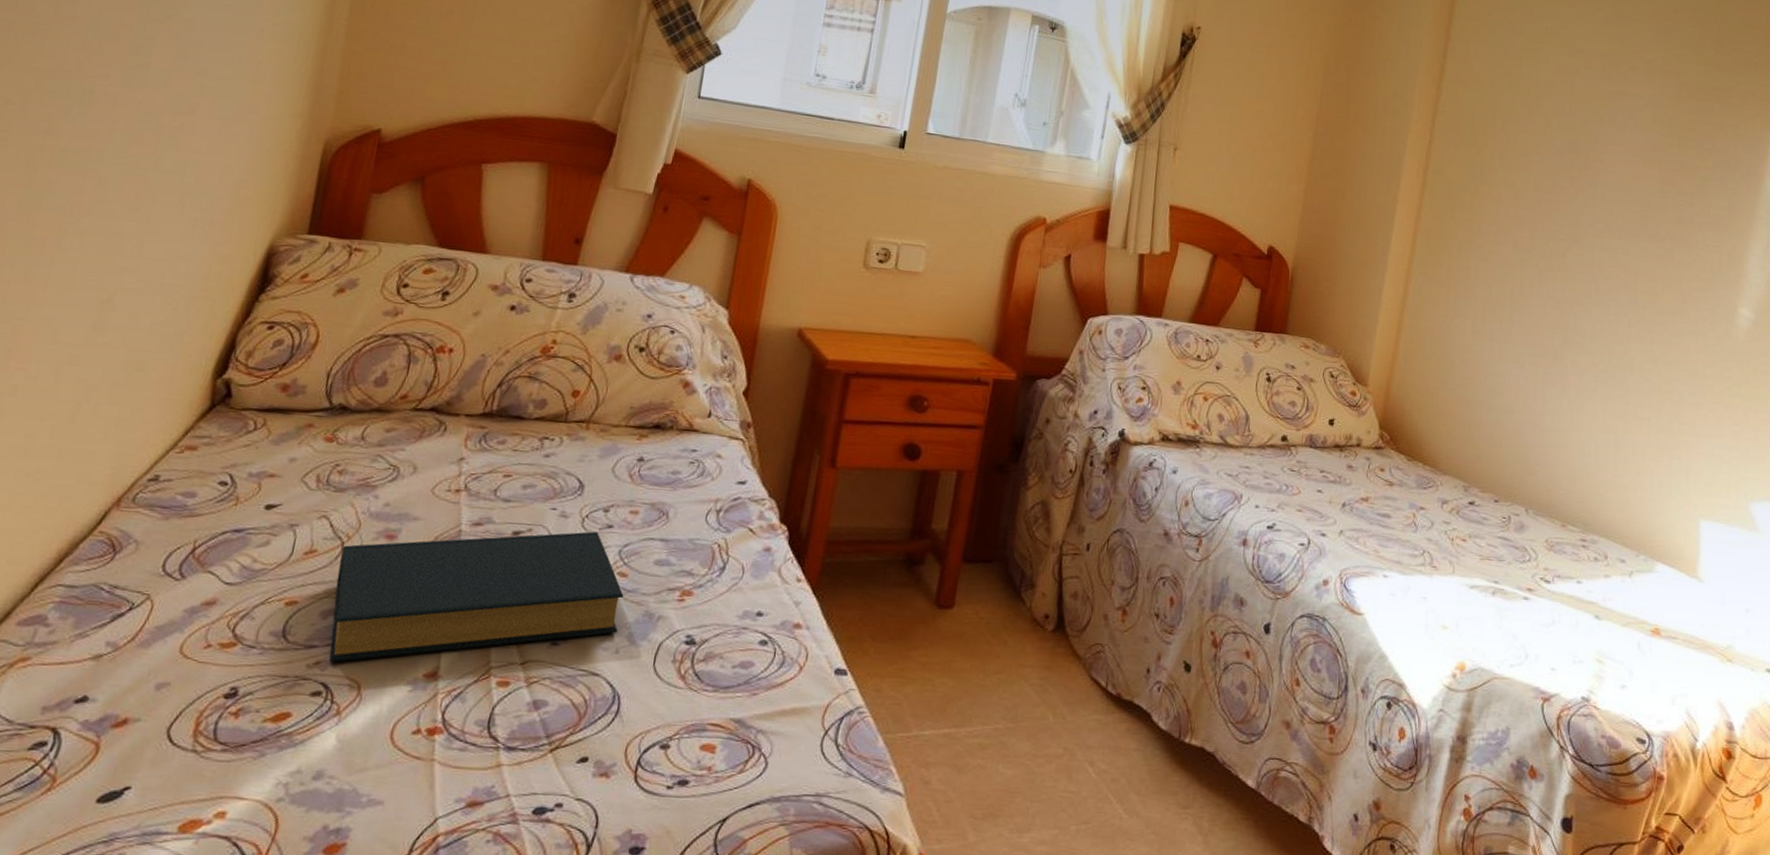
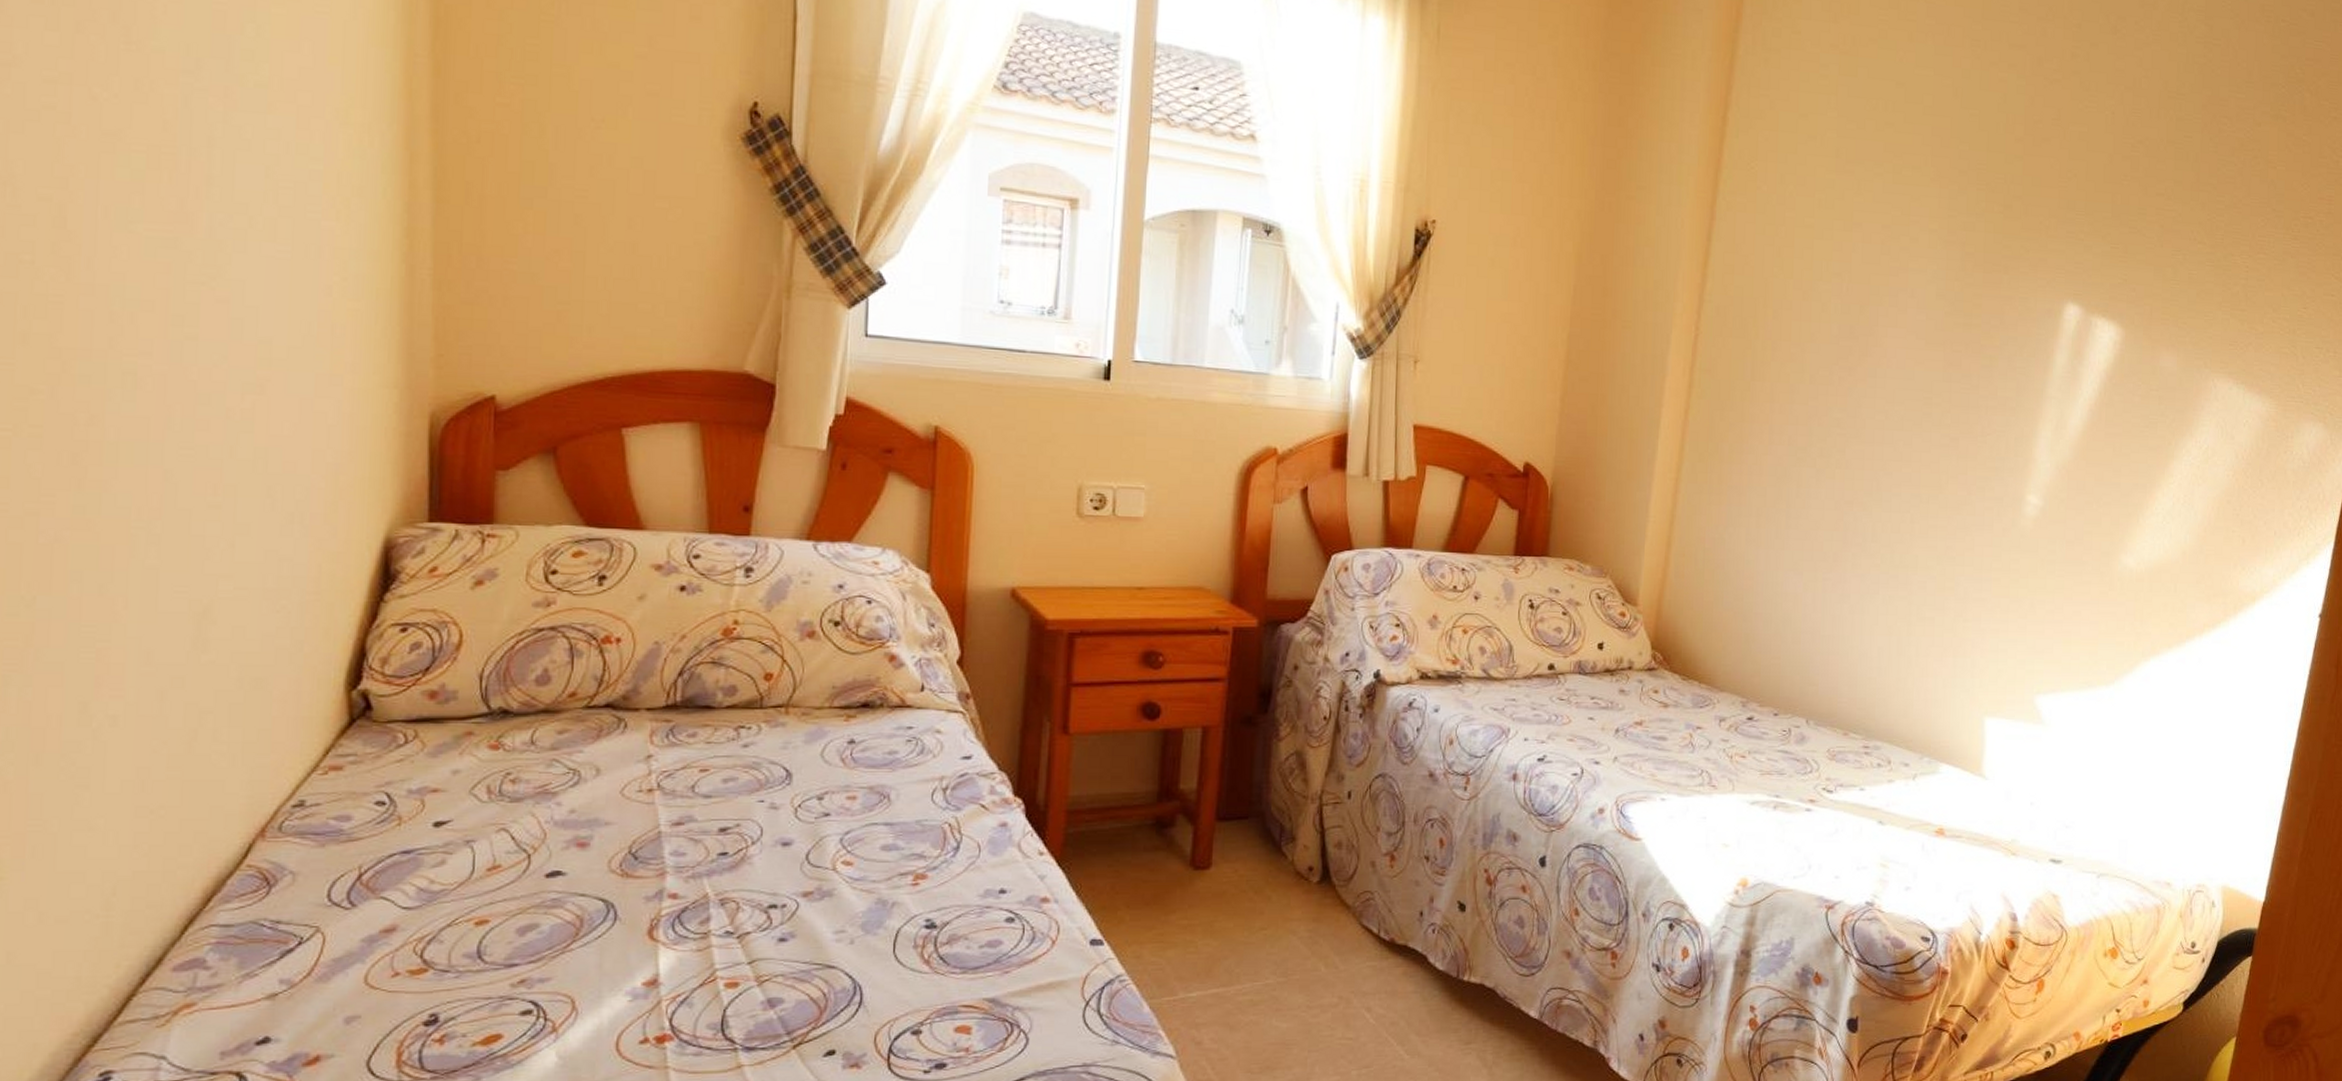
hardback book: present [329,531,624,662] -> none [528,822,852,979]

